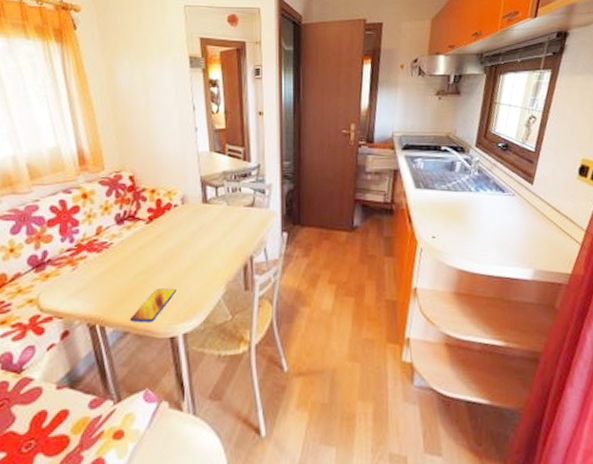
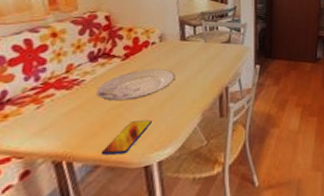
plate: none [124,233,199,267] -> present [96,68,176,101]

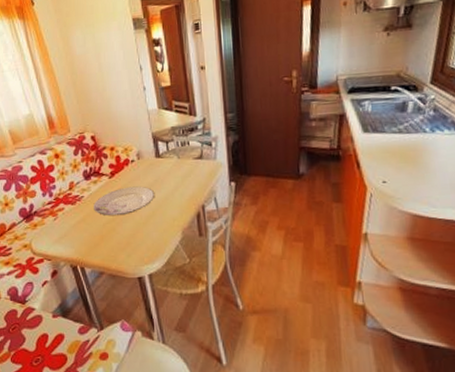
smartphone: present [100,120,152,155] -> none [103,235,140,265]

